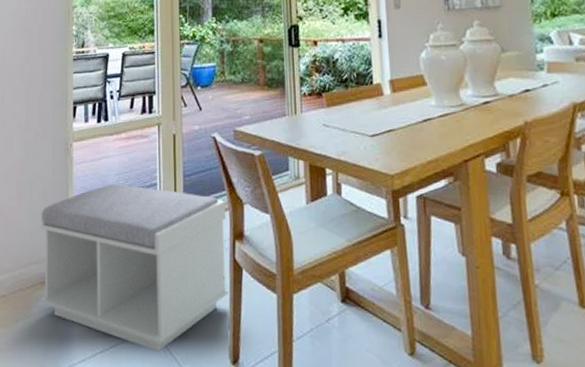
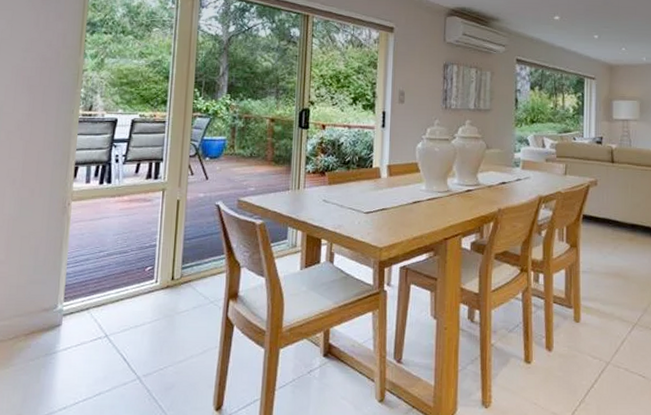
bench: present [41,184,228,352] -> none [23,244,223,400]

